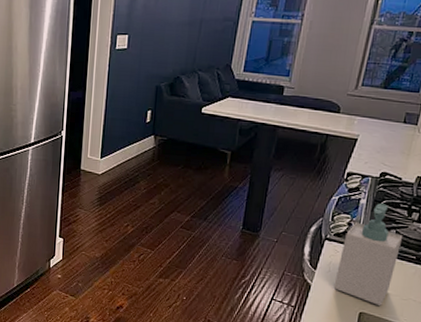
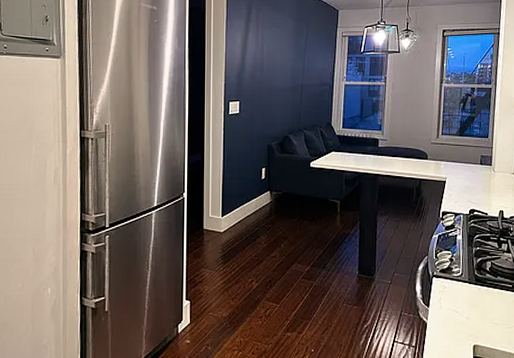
soap bottle: present [333,203,403,306] -> none [447,238,498,336]

